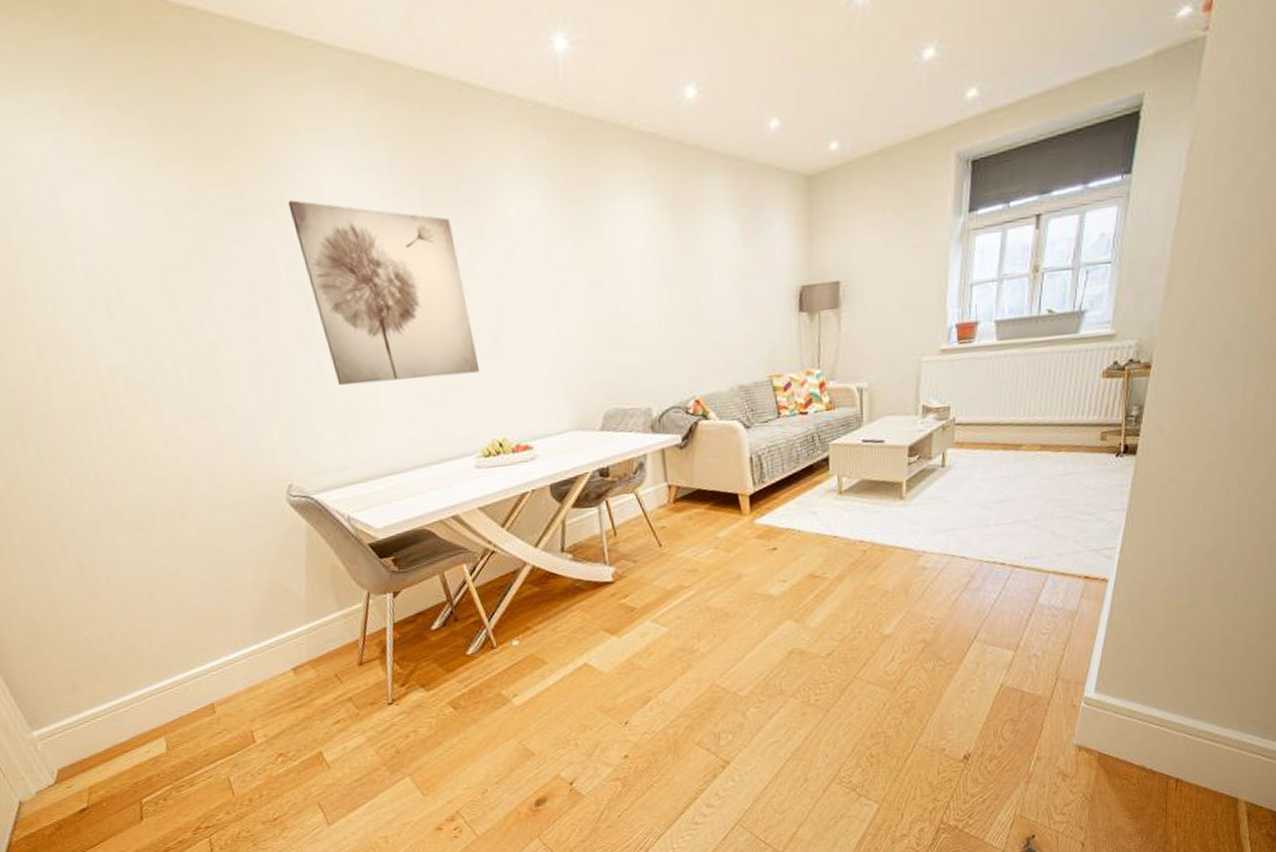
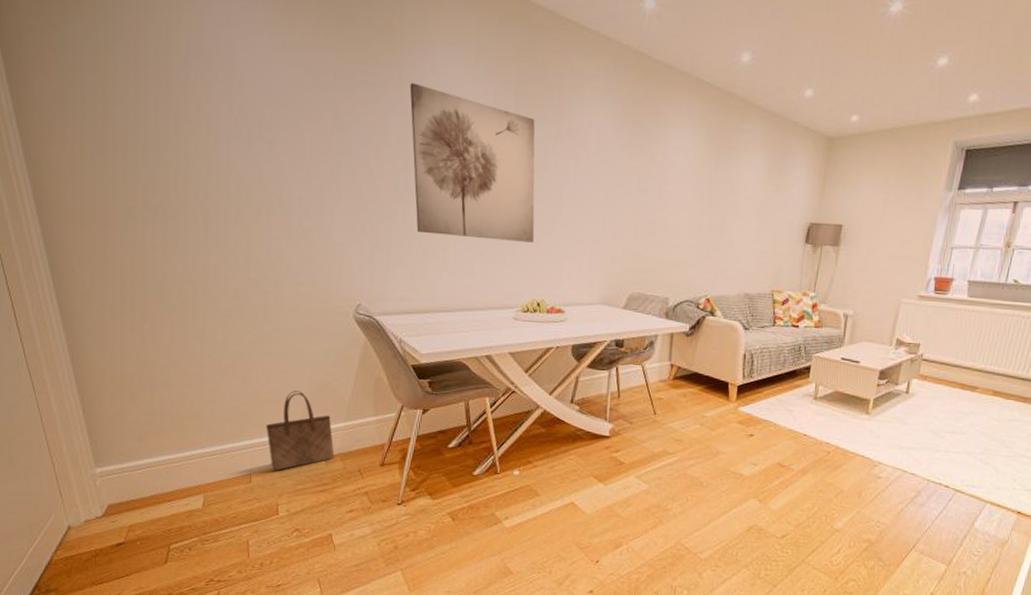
tote bag: none [215,599,304,694] -> present [266,390,335,471]

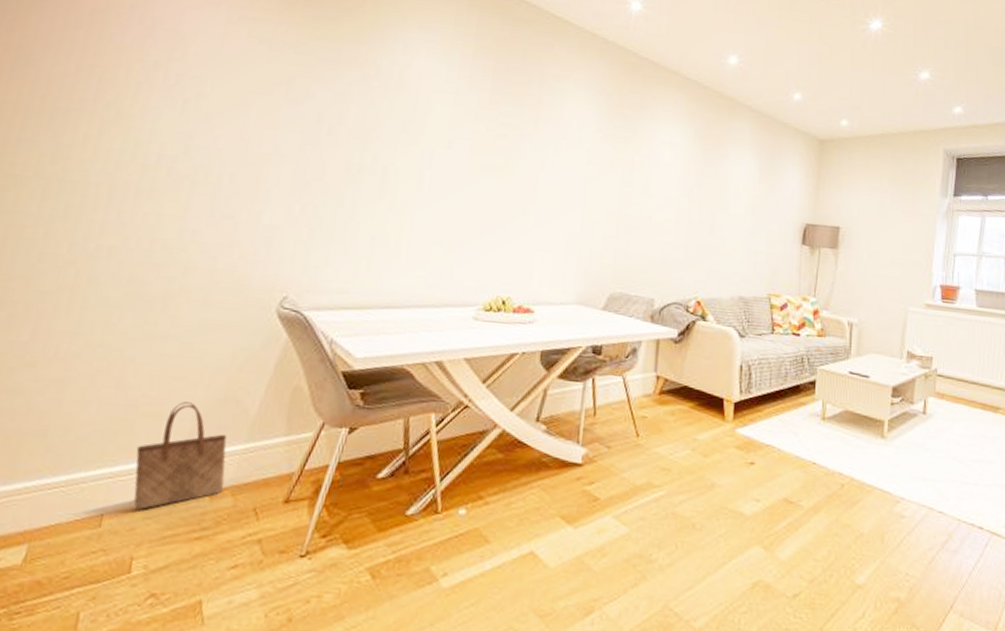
wall art: present [410,83,535,243] -> none [367,63,512,233]

